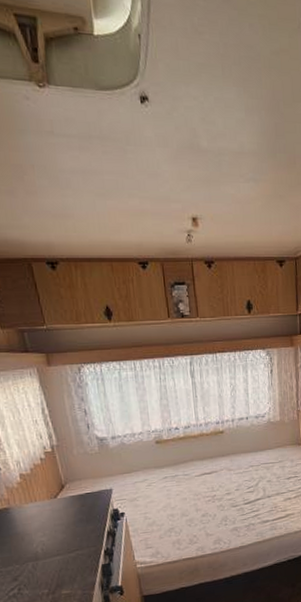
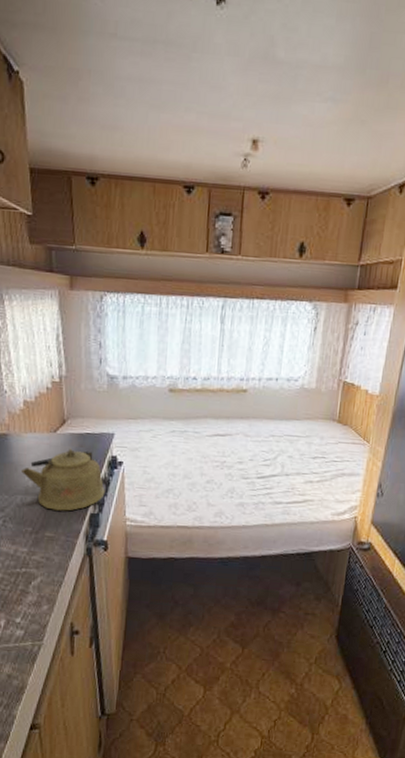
kettle: none [29,508,113,569] -> present [22,448,105,511]

